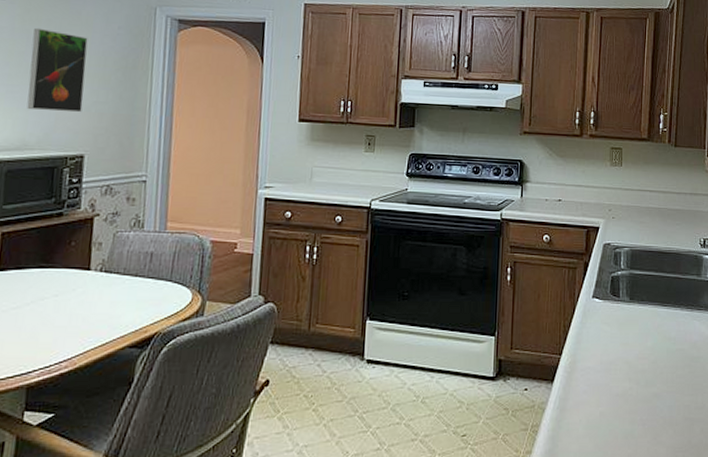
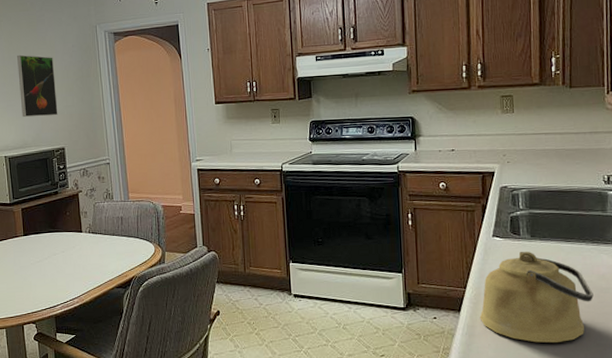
kettle: none [573,316,685,418] -> present [479,252,594,343]

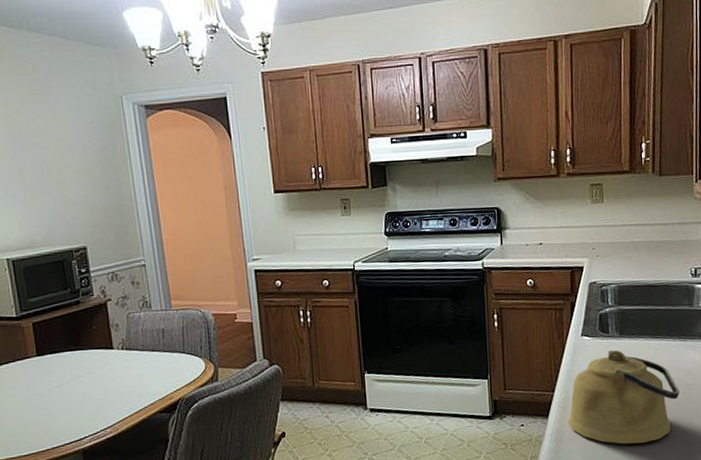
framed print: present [17,54,58,118] -> none [17,130,76,210]

